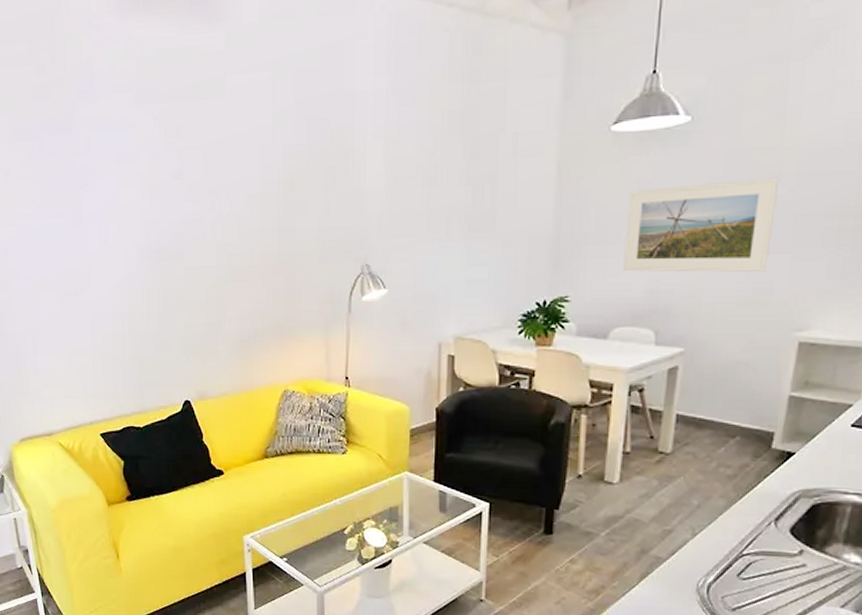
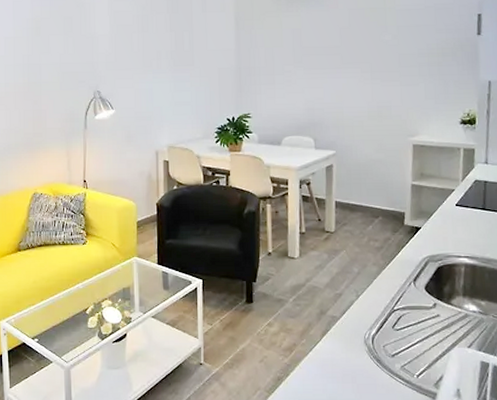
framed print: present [623,177,780,272] -> none [286,28,386,95]

